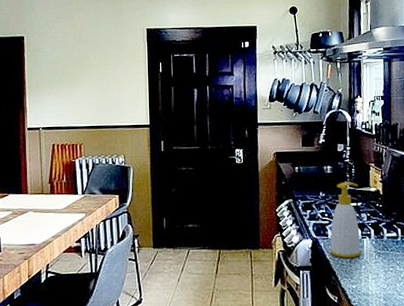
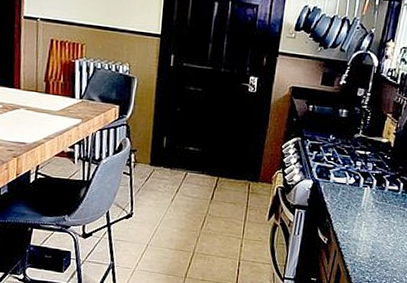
soap bottle: present [329,182,362,258] -> none [328,128,371,204]

